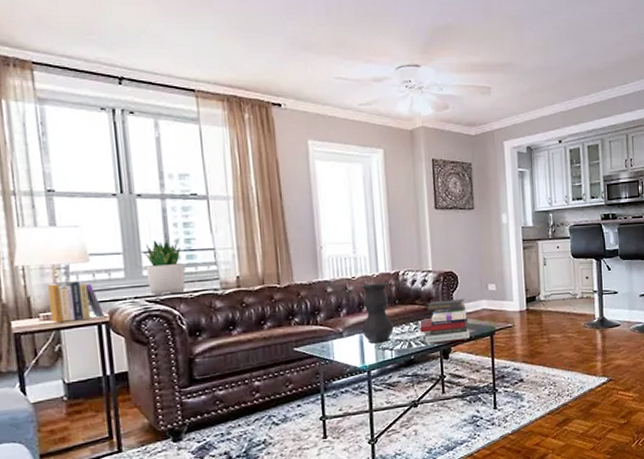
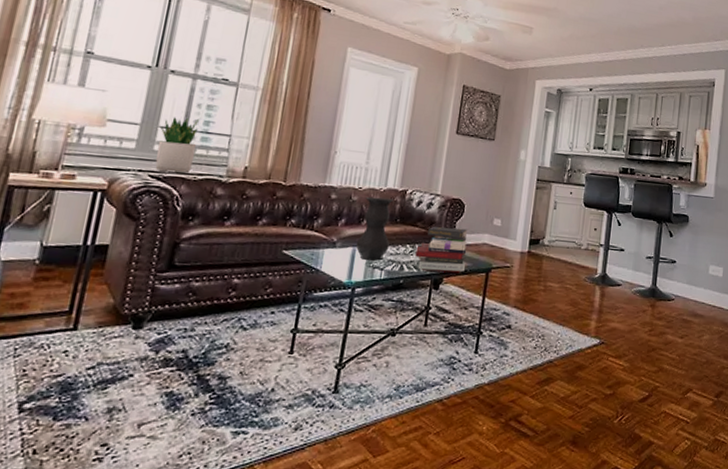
books: present [48,281,104,323] -> none [50,142,104,185]

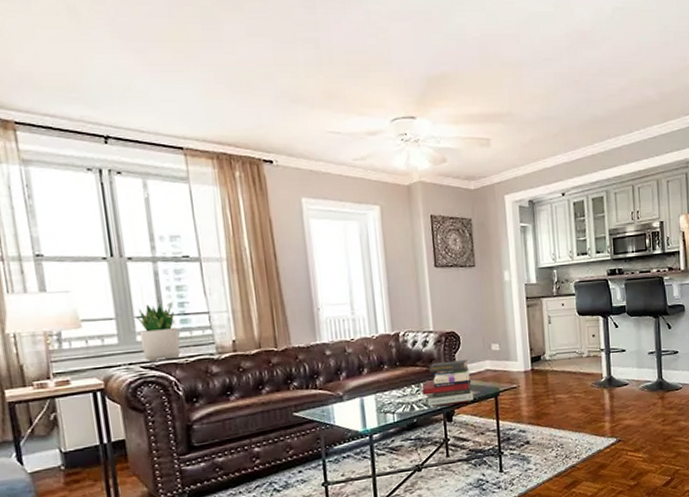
vase: present [355,196,393,261] -> none [360,344,395,407]

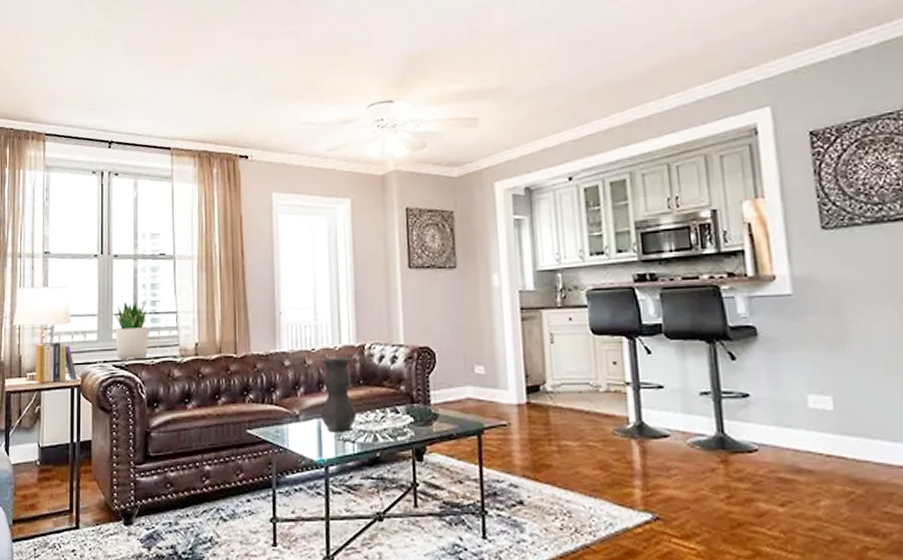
books: none [40,348,99,391] -> present [36,342,77,383]
vase: none [360,344,395,407] -> present [320,357,357,432]
books: present [422,372,474,407] -> none [388,399,451,440]
books: present [425,359,471,396] -> none [392,382,447,425]

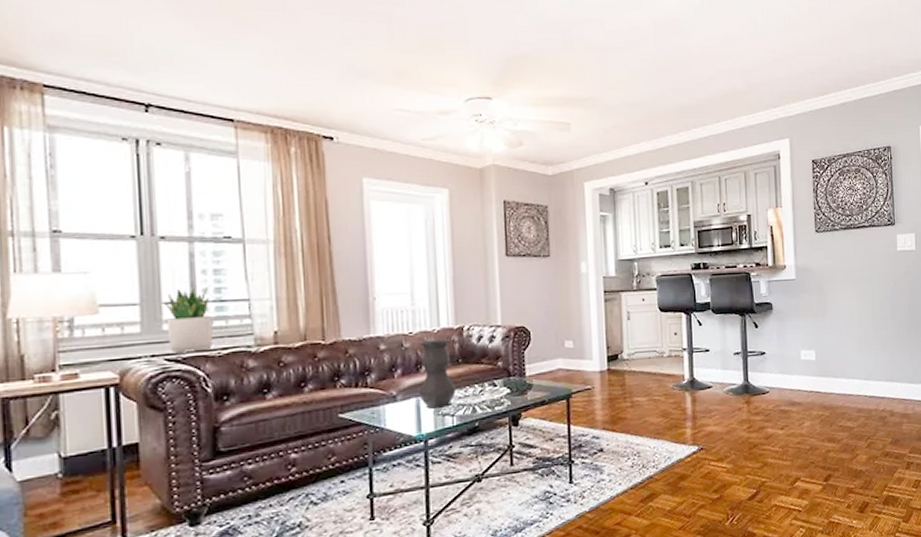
books: present [36,342,77,383] -> none [47,336,113,385]

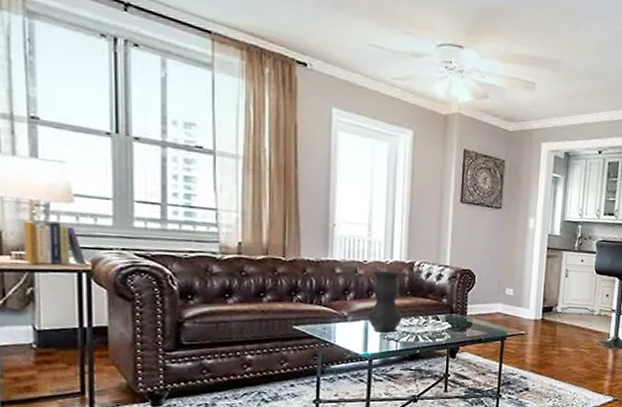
books: none [47,336,113,385] -> present [23,221,86,265]
planter: present [165,285,214,352] -> none [137,189,182,251]

